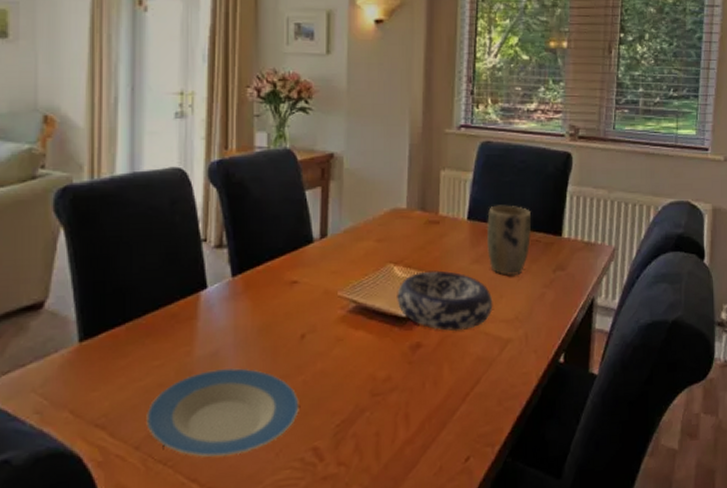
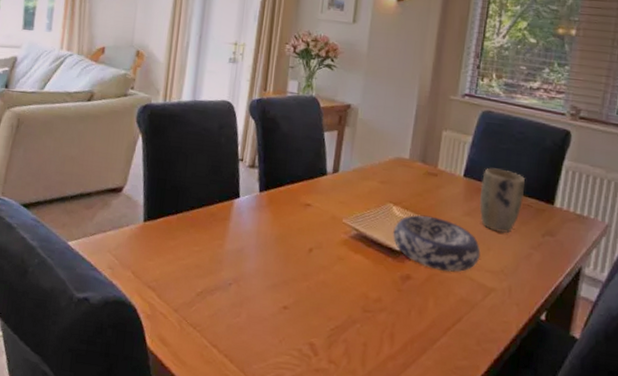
plate: present [146,368,299,457] -> none [184,262,303,335]

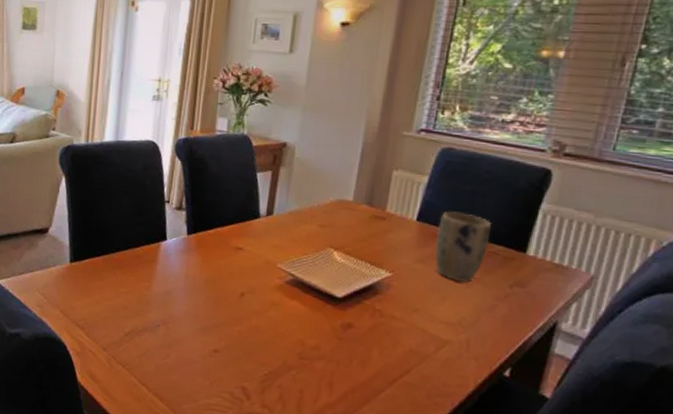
decorative bowl: present [393,215,481,273] -> none [333,261,435,323]

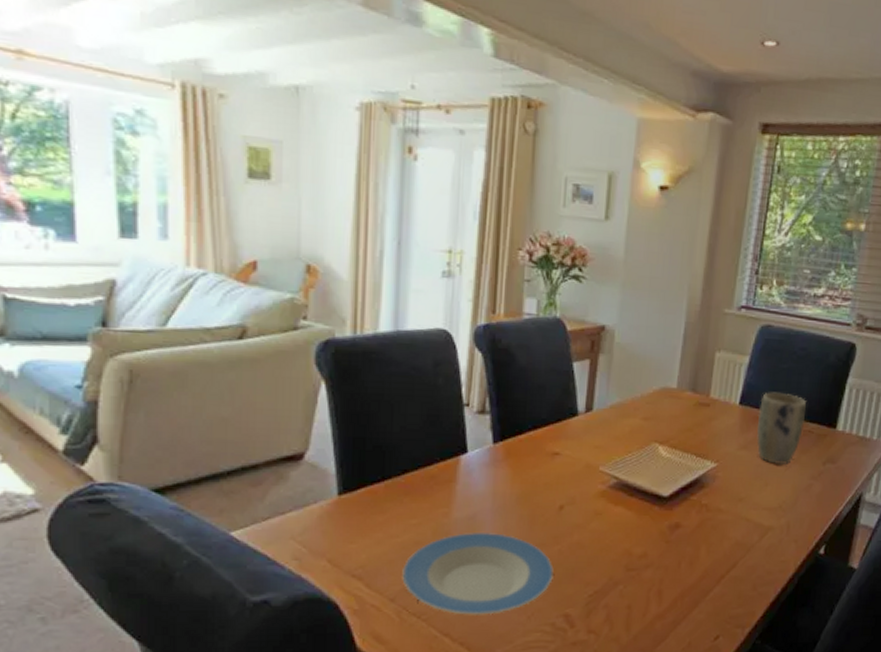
plate: none [112,304,234,375] -> present [402,533,554,615]

